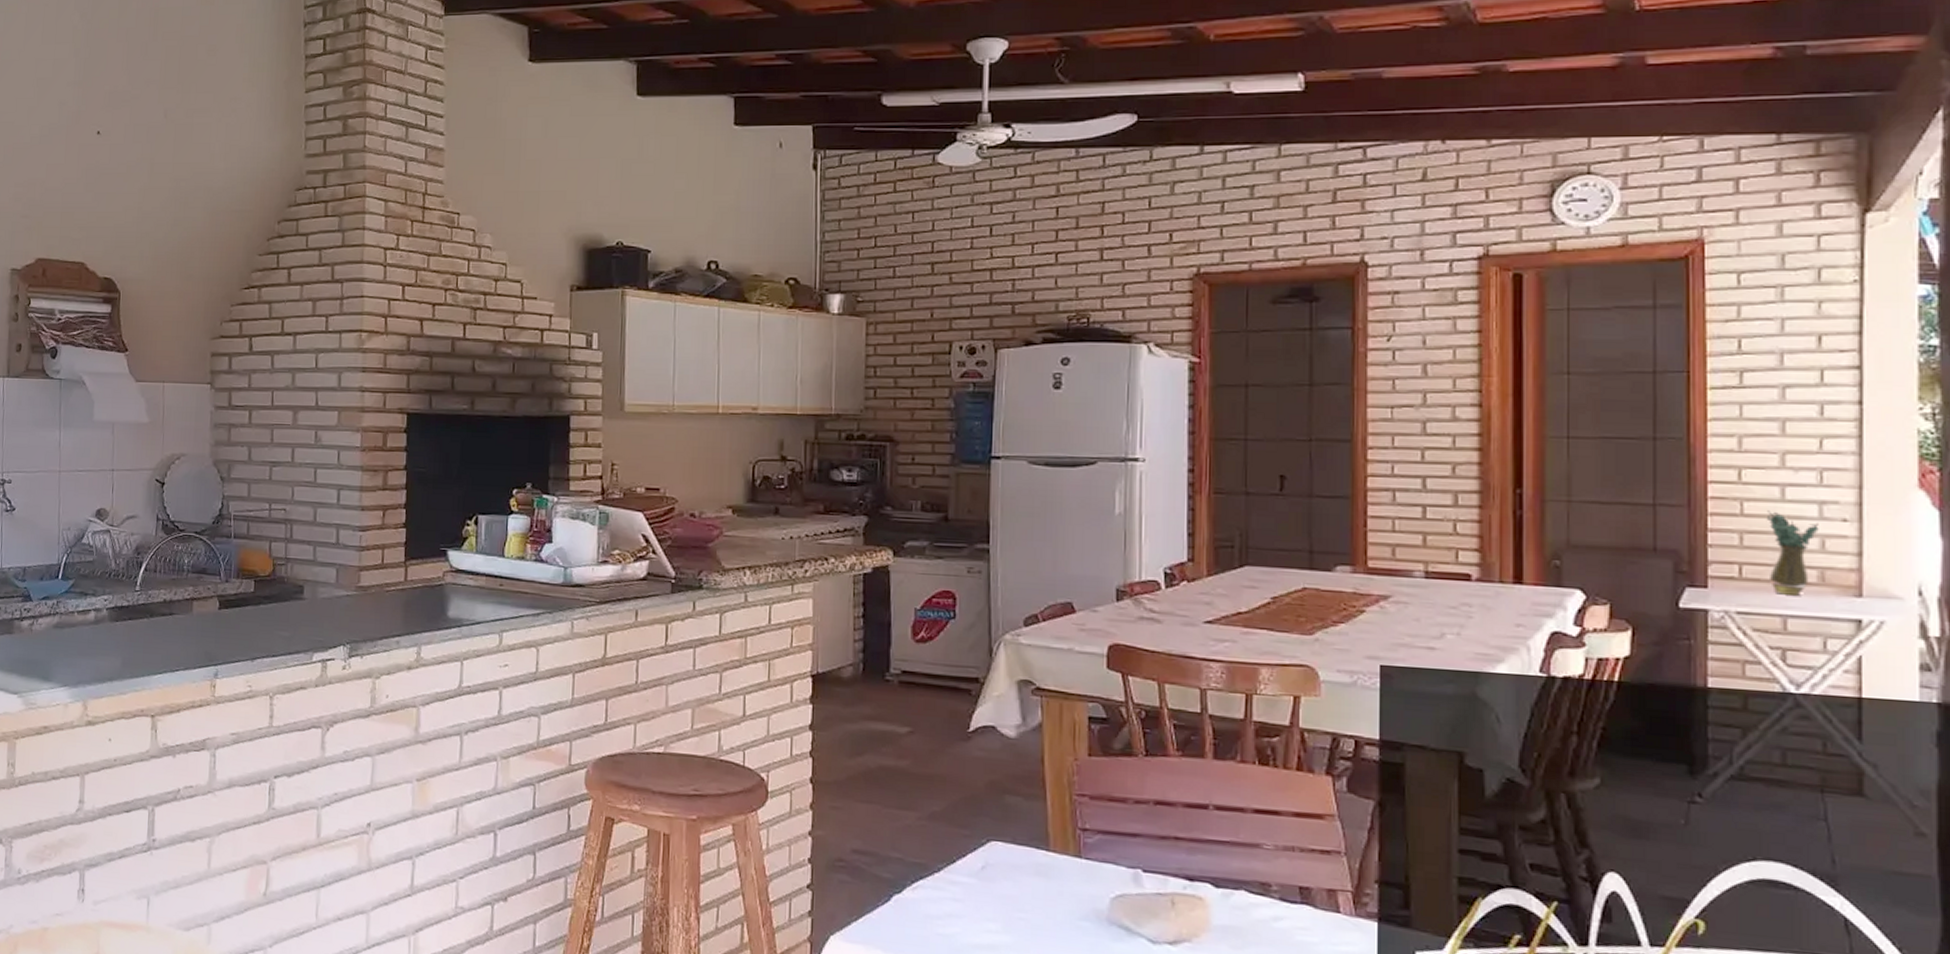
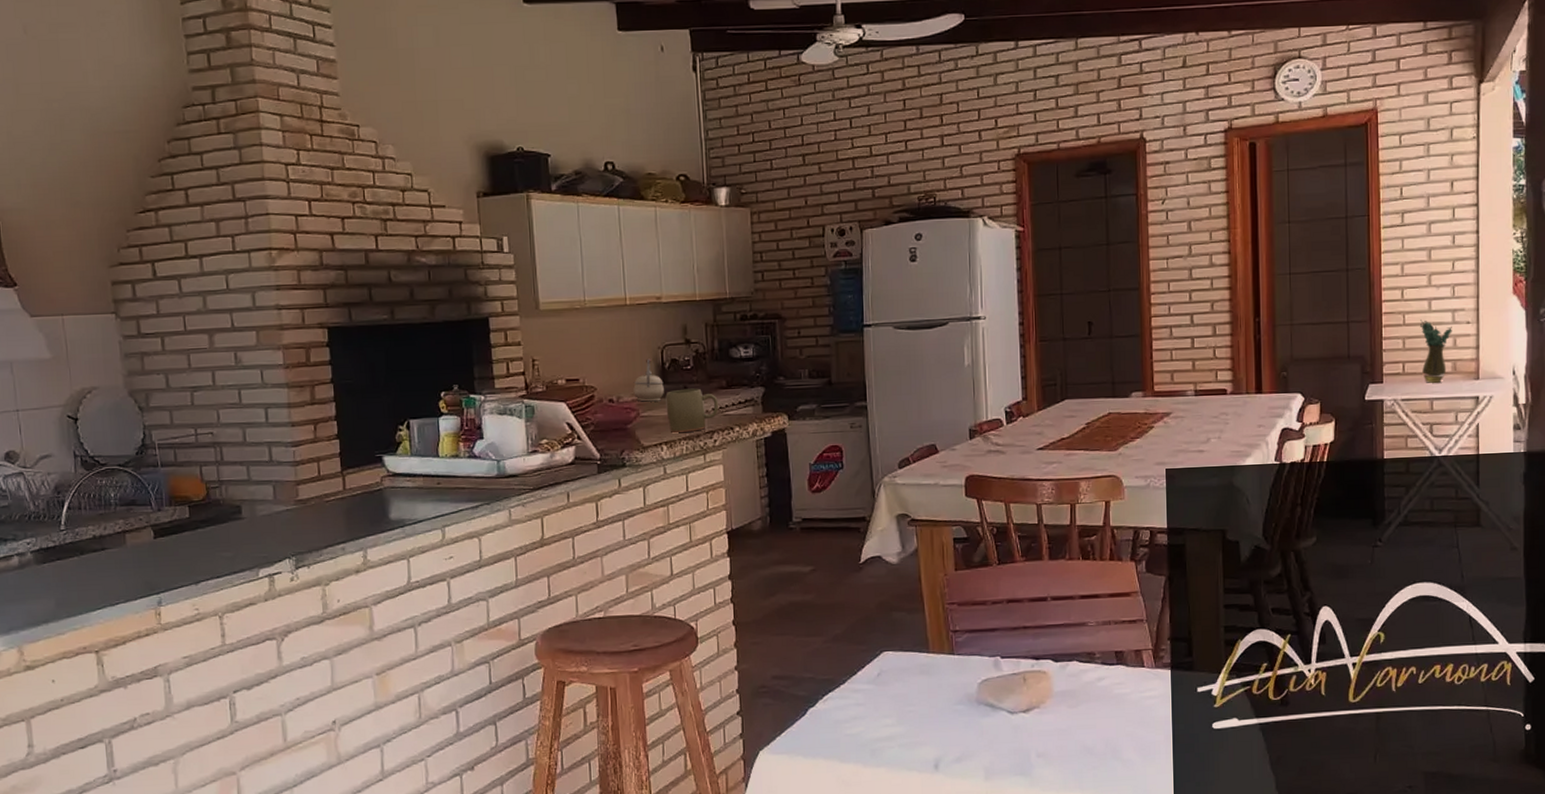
kettle: none [717,473,754,521] -> present [632,358,665,402]
mug: none [753,510,813,559] -> present [665,388,718,434]

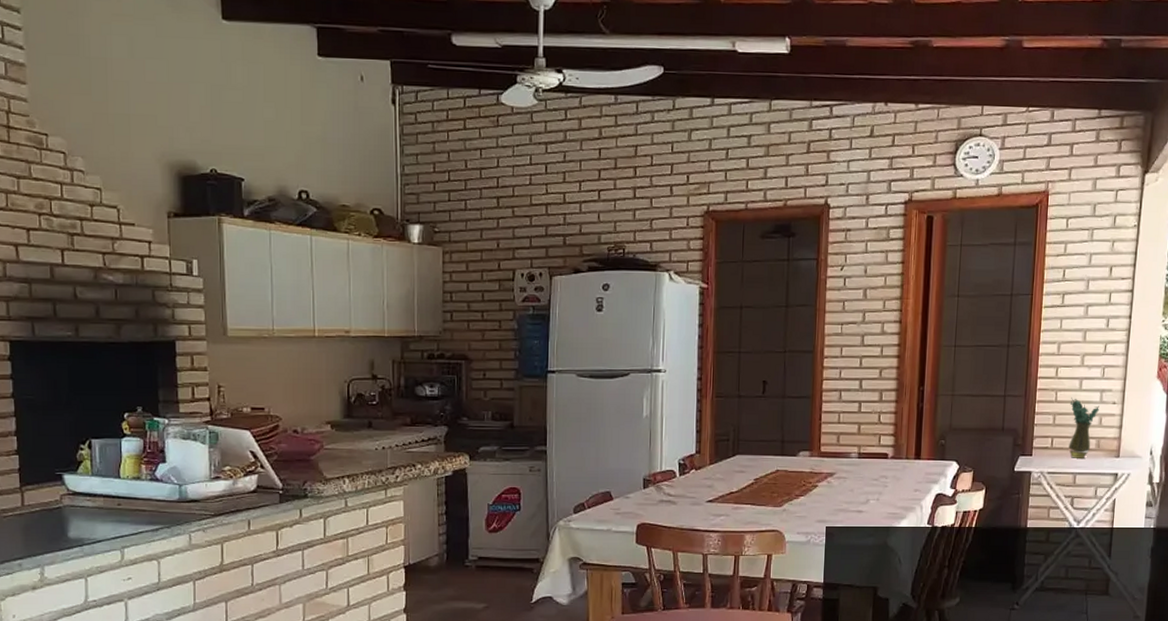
kettle: present [632,358,665,402] -> none [317,391,350,435]
mug: present [665,388,718,434] -> none [350,424,401,468]

